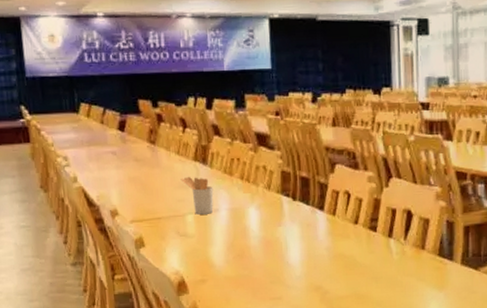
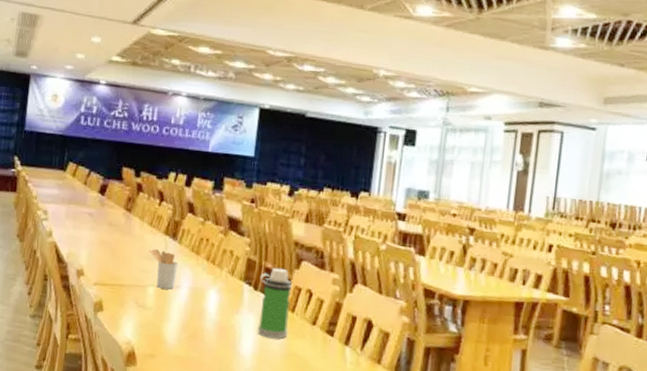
water bottle: none [296,175,333,244] -> present [257,267,292,339]

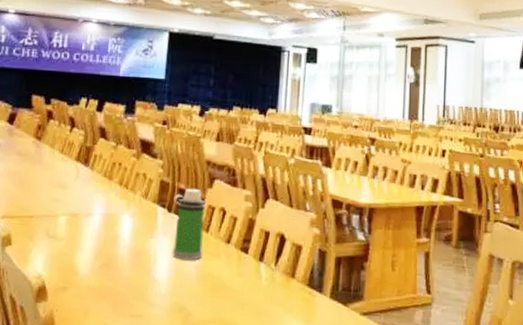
utensil holder: present [149,249,179,290] -> none [60,177,91,218]

